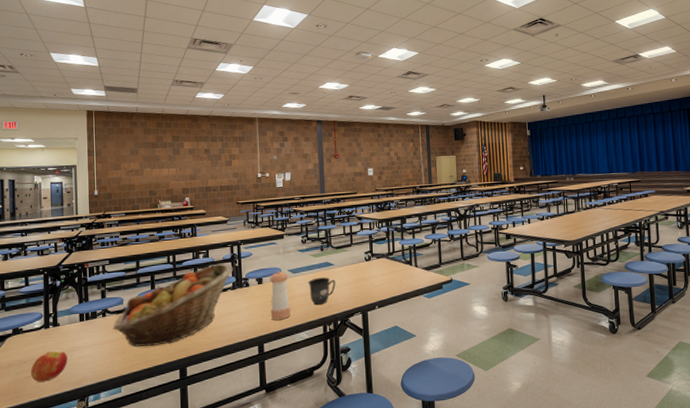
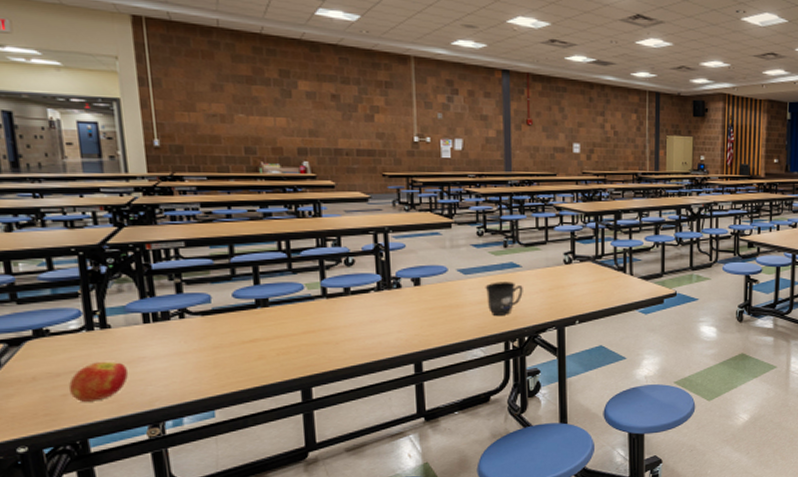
fruit basket: present [113,263,233,347] -> none [197,255,377,360]
pepper shaker: present [270,271,290,320] -> none [431,270,460,333]

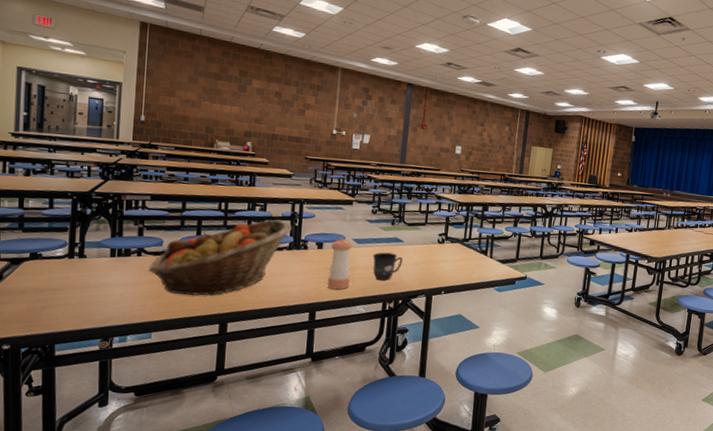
fruit: present [68,362,129,402] -> none [47,284,94,315]
fruit basket: none [197,255,377,360] -> present [148,219,292,296]
pepper shaker: none [431,270,460,333] -> present [327,238,353,290]

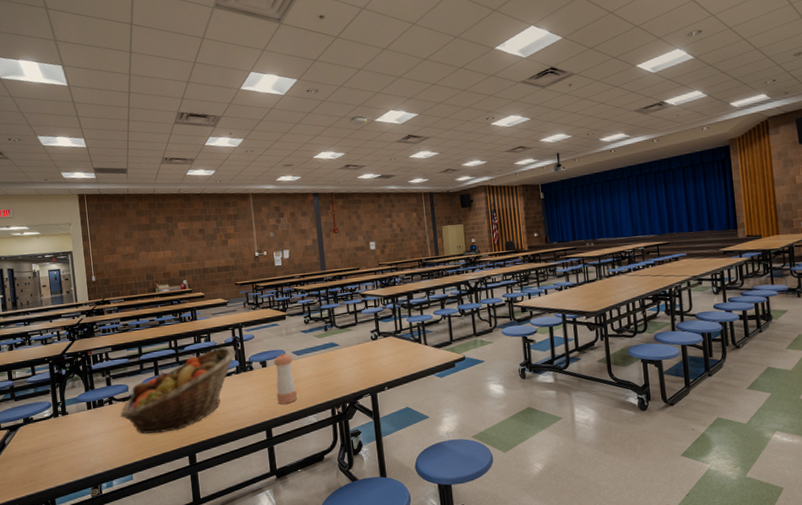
mug: present [372,252,403,281] -> none [313,358,342,387]

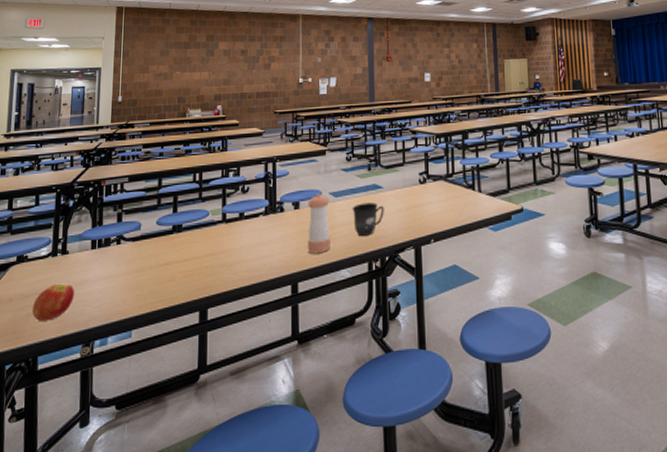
fruit: none [43,439,79,471] -> present [32,284,75,321]
fruit basket: present [120,347,236,434] -> none [127,183,266,282]
mug: none [313,358,342,387] -> present [352,202,384,236]

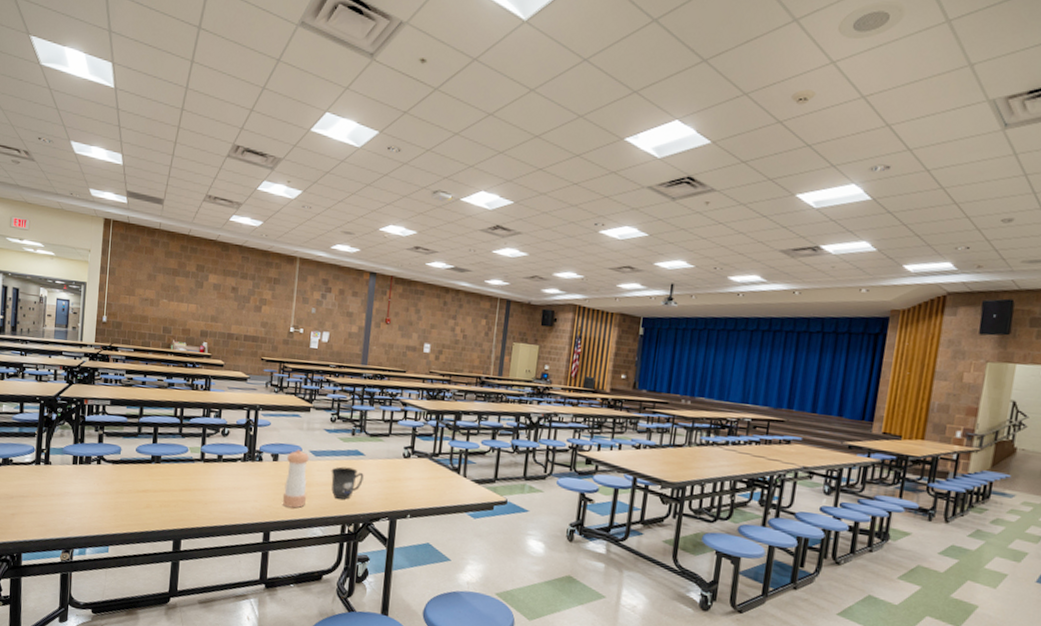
fruit: present [32,284,75,321] -> none [16,491,57,523]

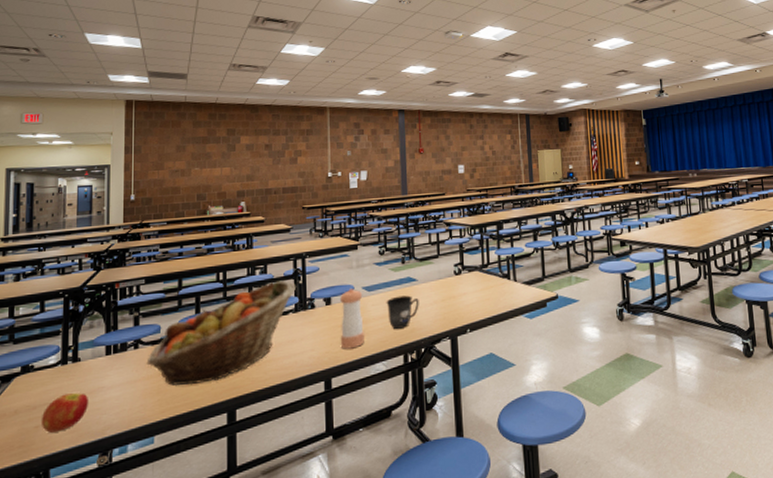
fruit: none [16,491,57,523] -> present [41,393,89,433]
fruit basket: none [106,427,247,509] -> present [146,280,296,386]

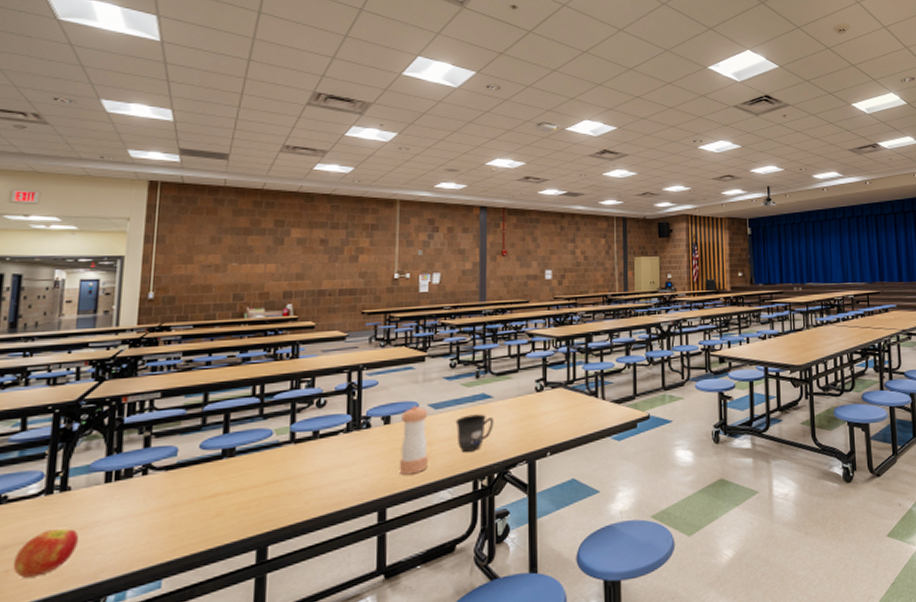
fruit basket: present [146,280,296,386] -> none [157,395,349,519]

